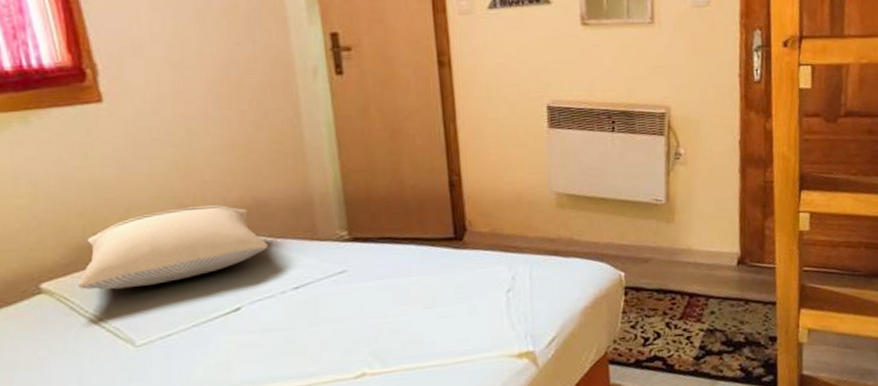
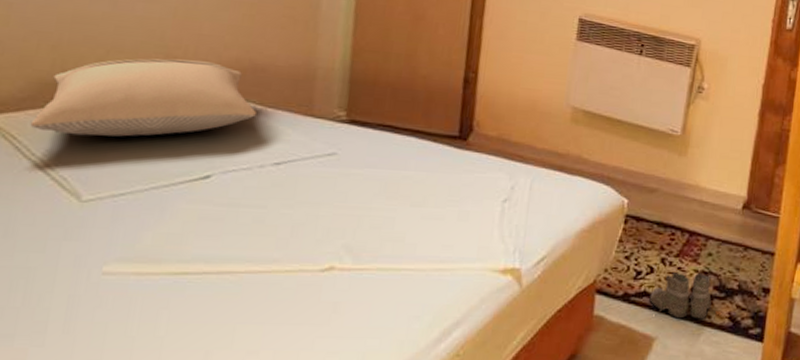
boots: none [660,331,727,377] -> present [649,272,716,319]

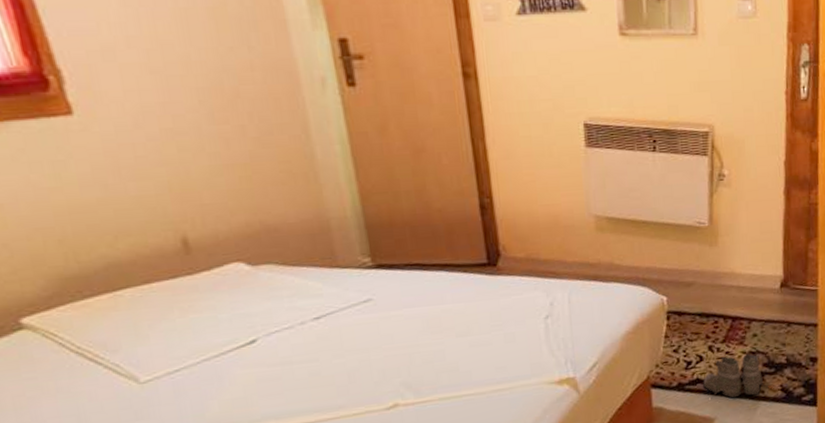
pillow: present [30,58,258,137] -> none [65,230,284,324]

